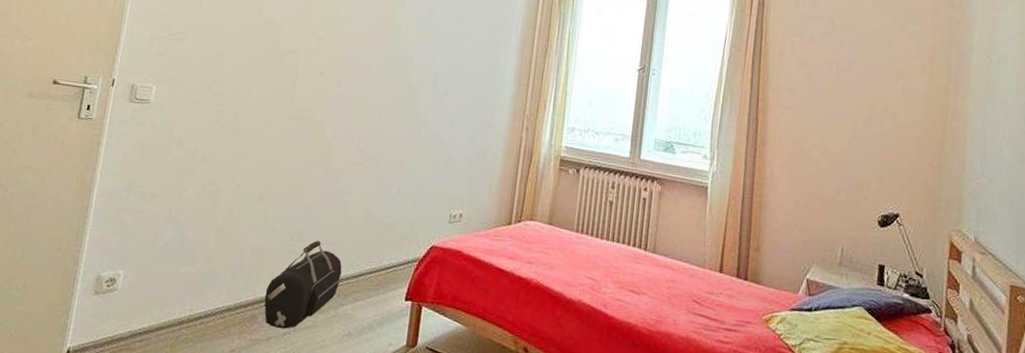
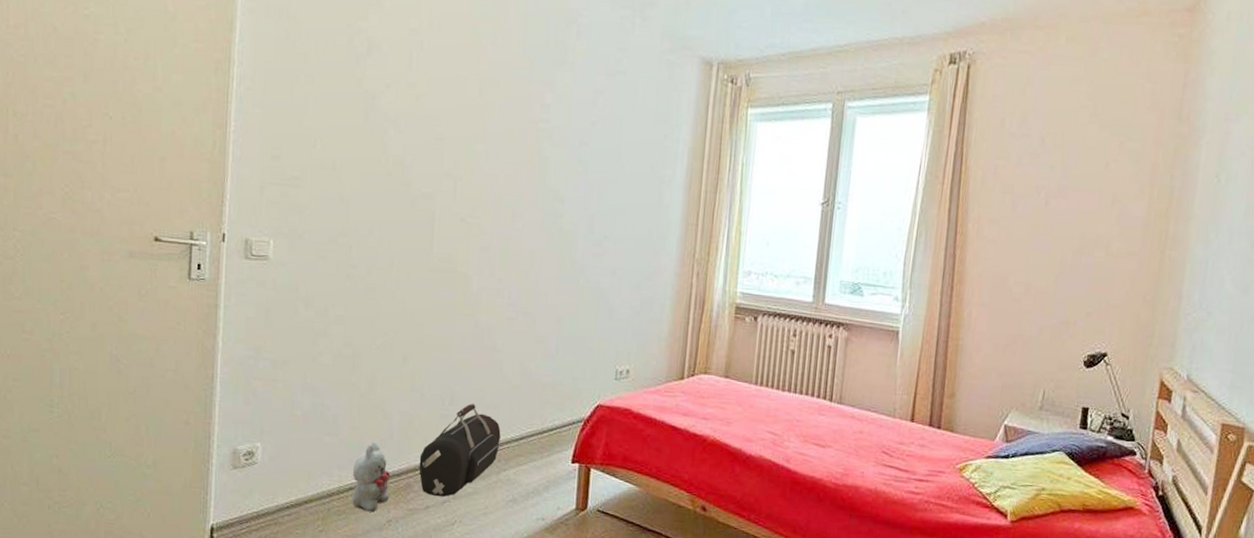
plush toy: none [199,273,238,342] -> present [351,441,390,512]

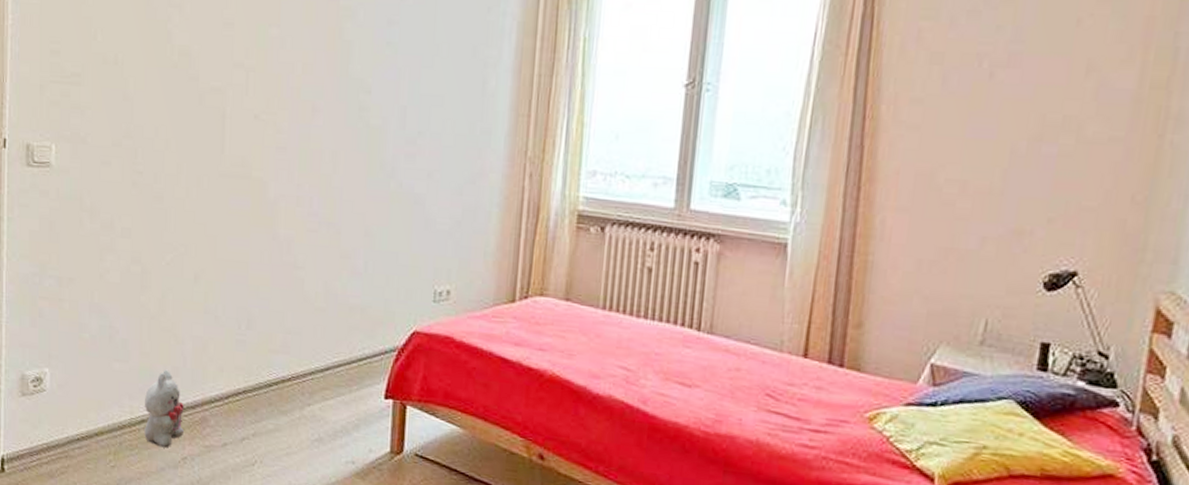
duffel bag: present [419,404,501,497] -> none [215,328,304,433]

